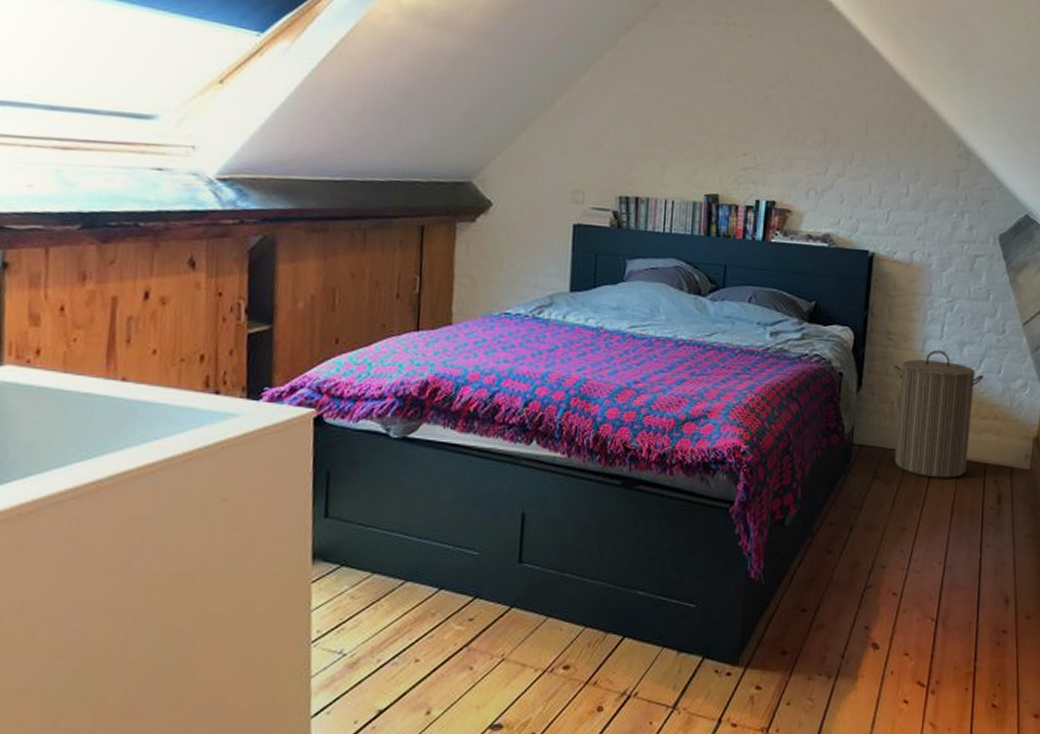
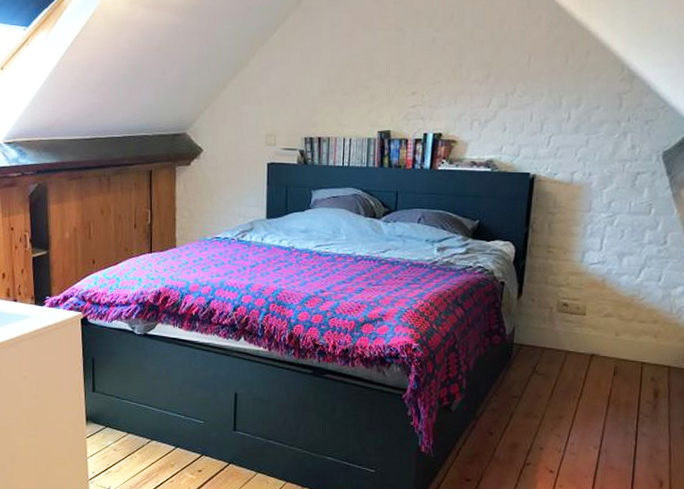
laundry hamper: present [894,349,984,478] -> none [552,260,644,375]

